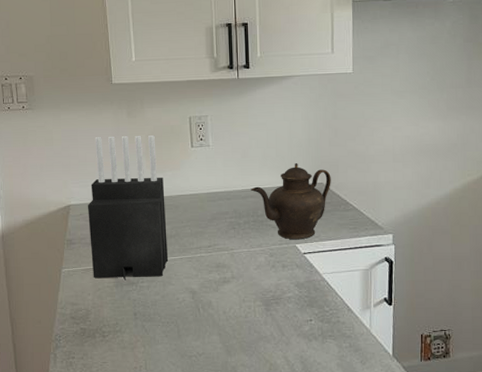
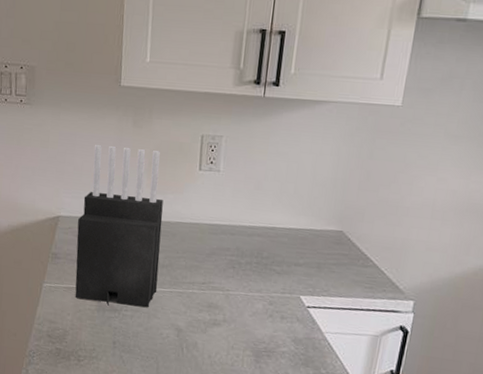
teapot: present [250,163,331,240] -> none [258,204,354,291]

